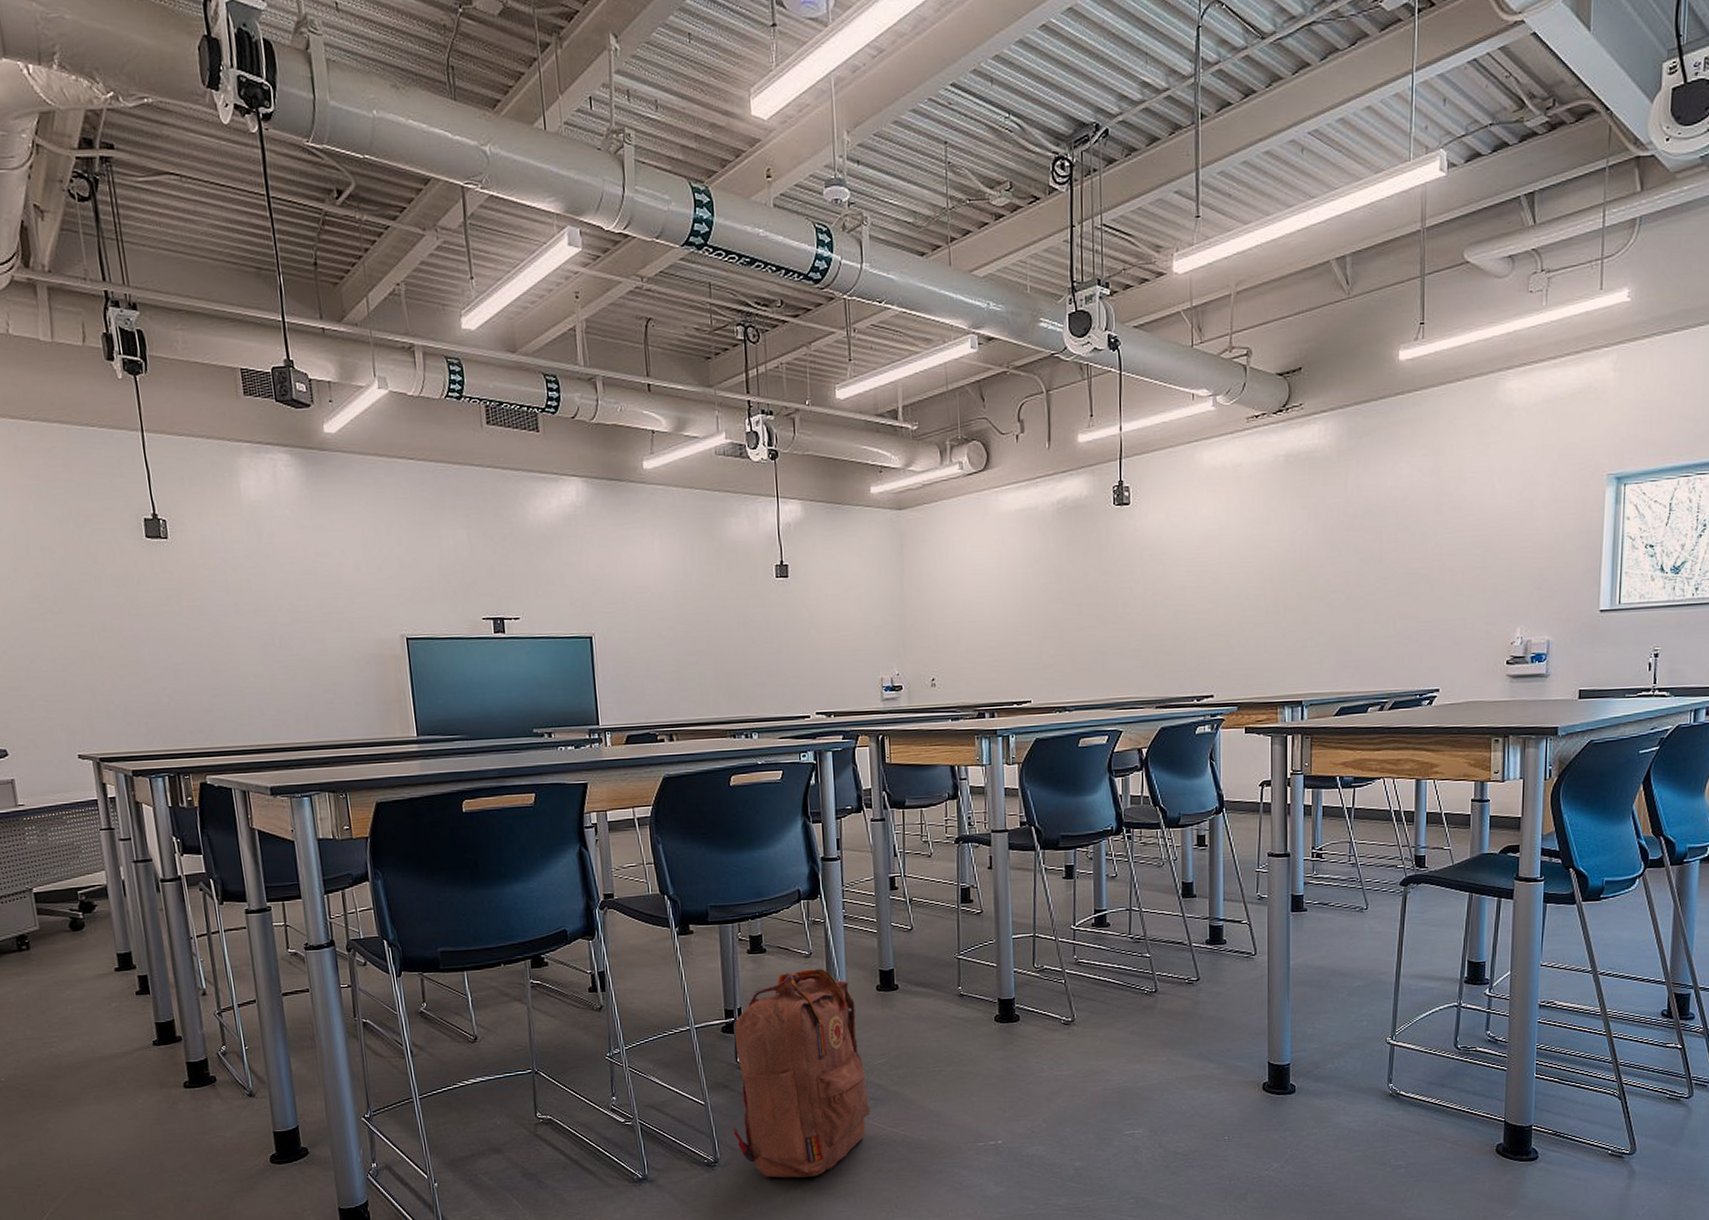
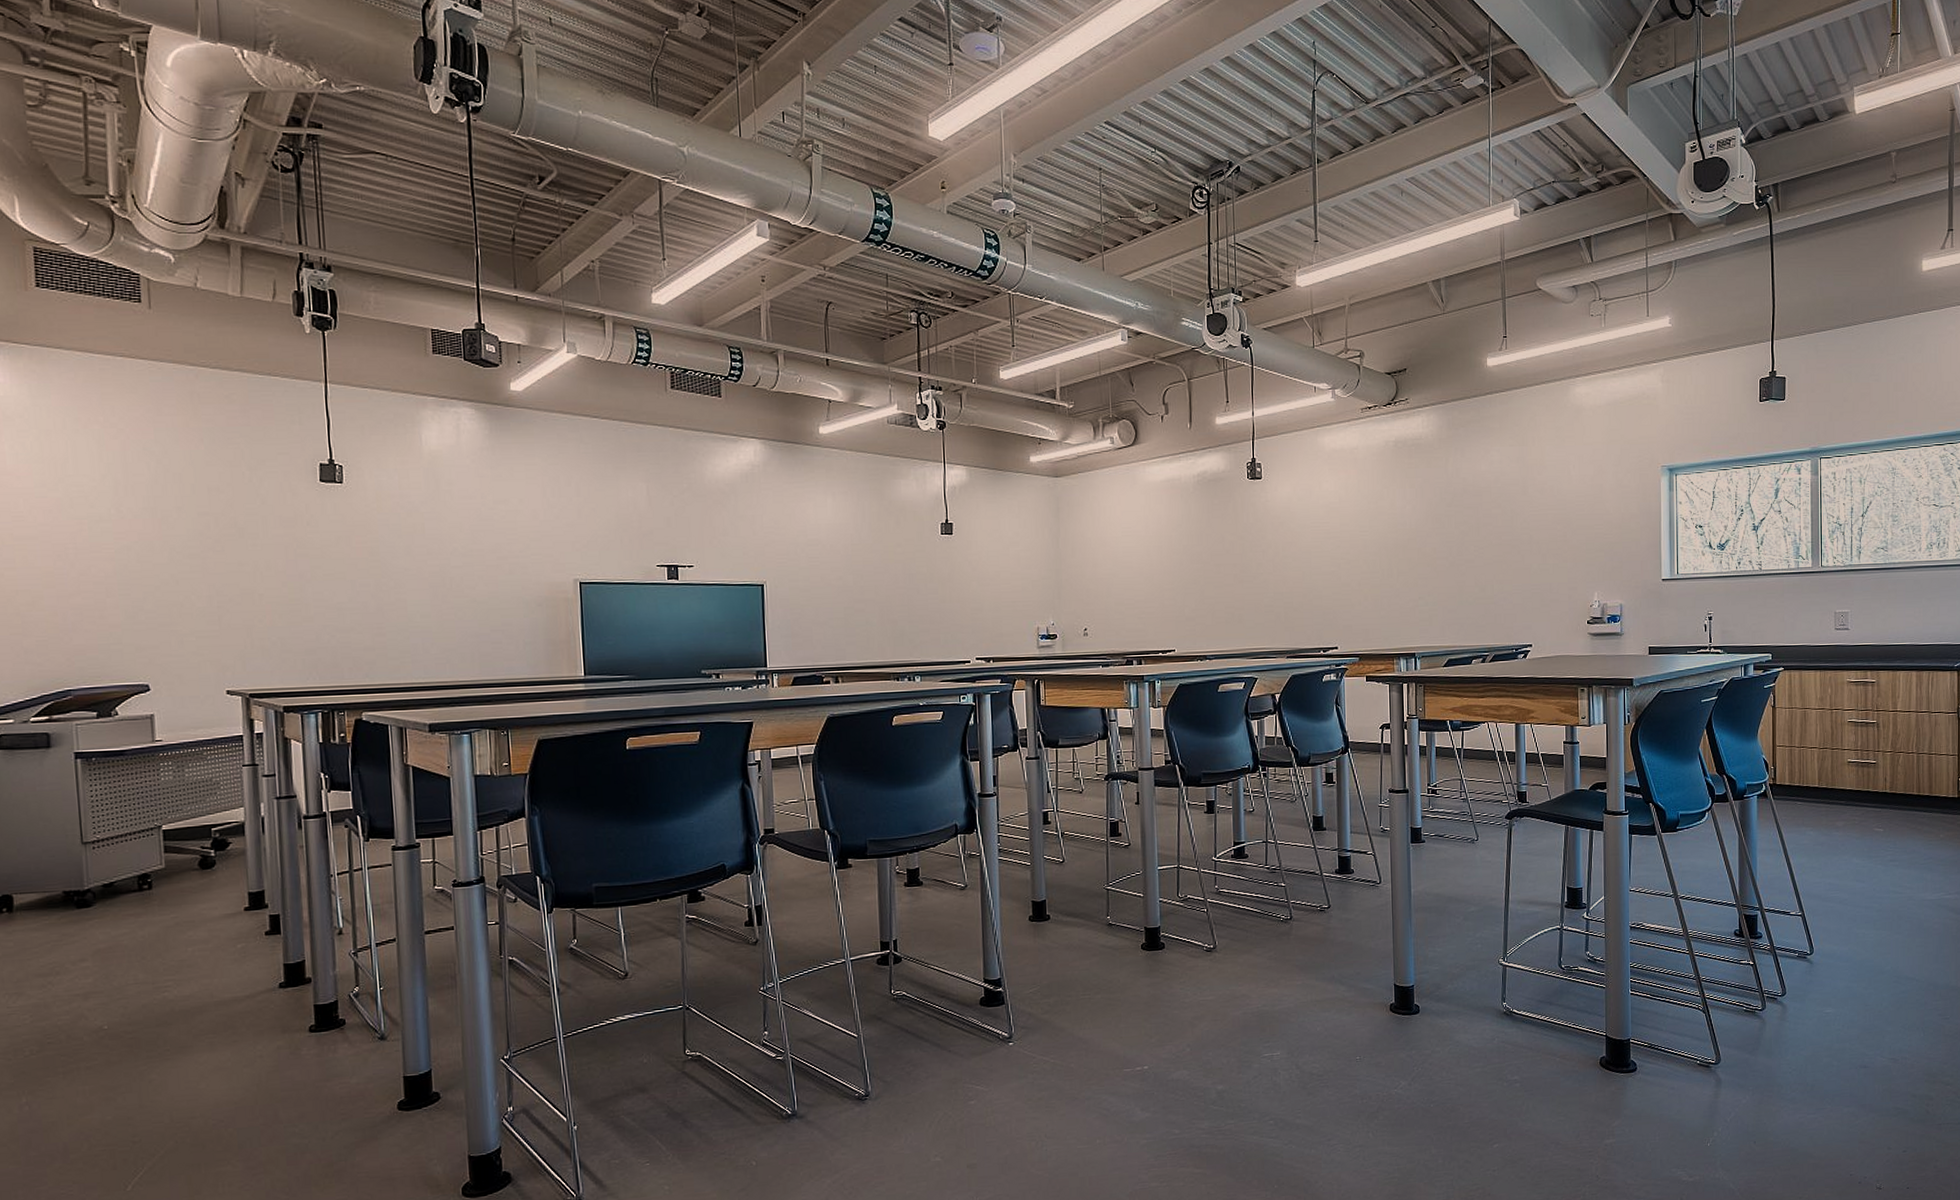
backpack: present [733,969,870,1178] -> none [885,900,1021,1110]

